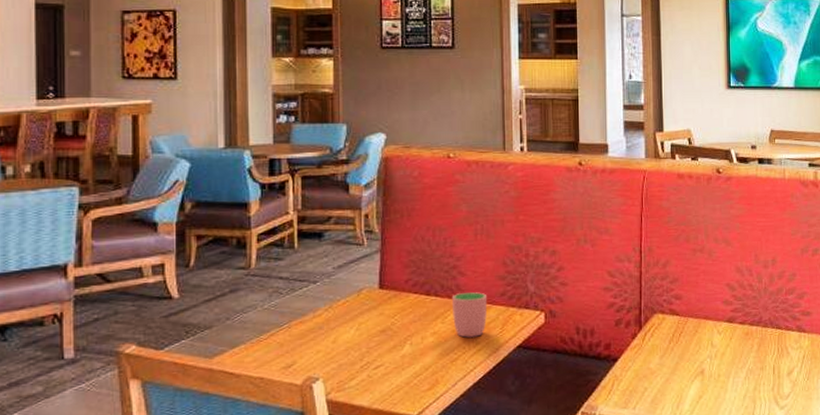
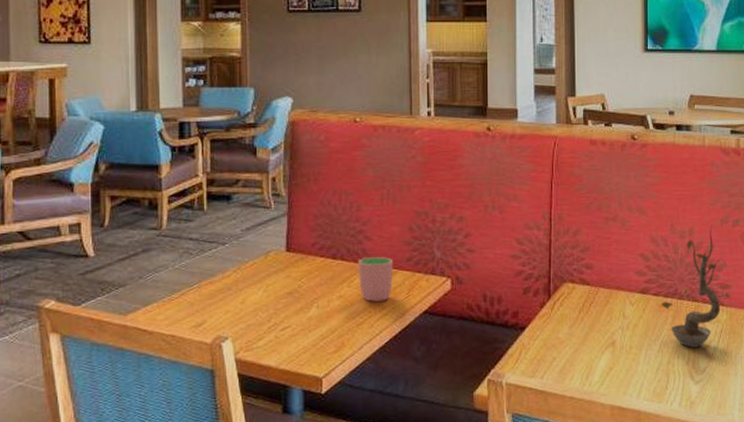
plant: none [747,254,811,374] -> present [661,224,730,348]

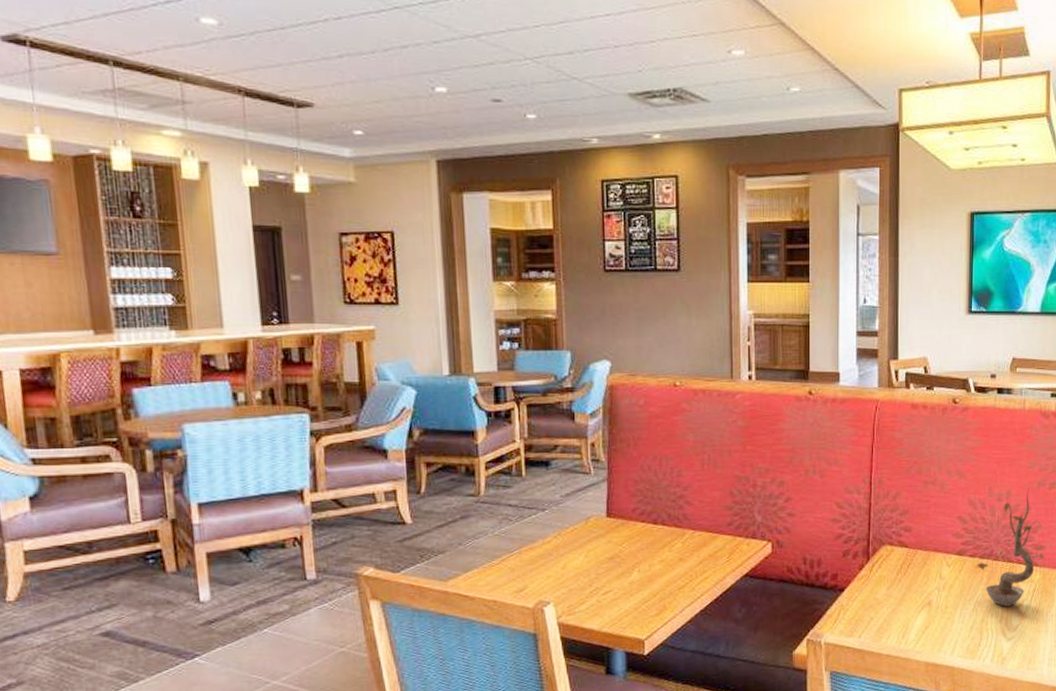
cup: present [357,257,394,302] -> none [678,522,715,566]

